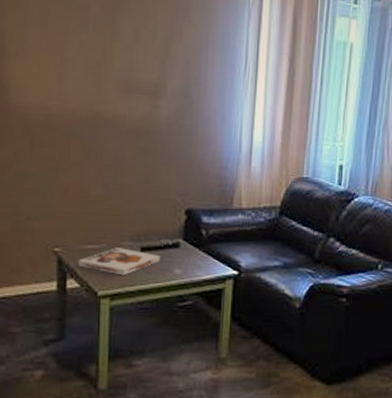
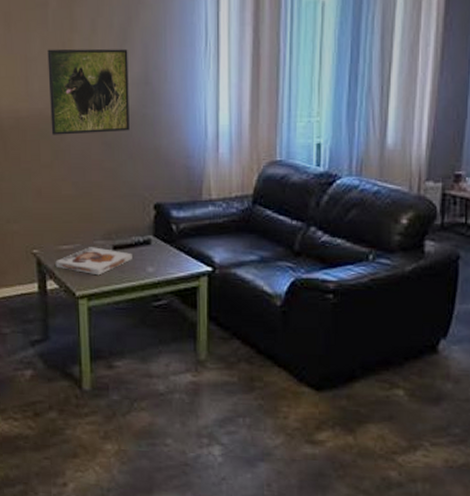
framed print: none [83,52,170,139] -> present [47,48,130,135]

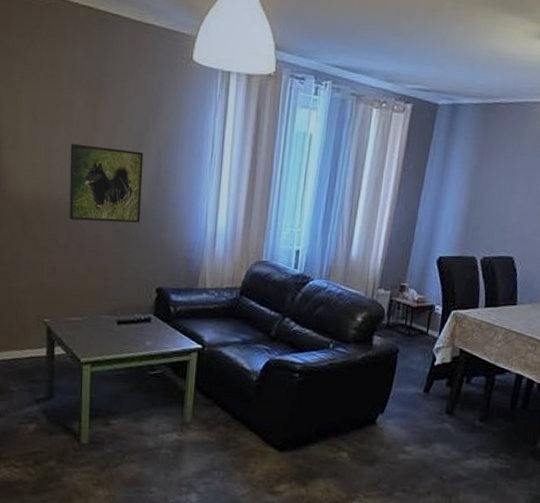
board game: present [55,247,132,276] -> none [64,320,134,346]

